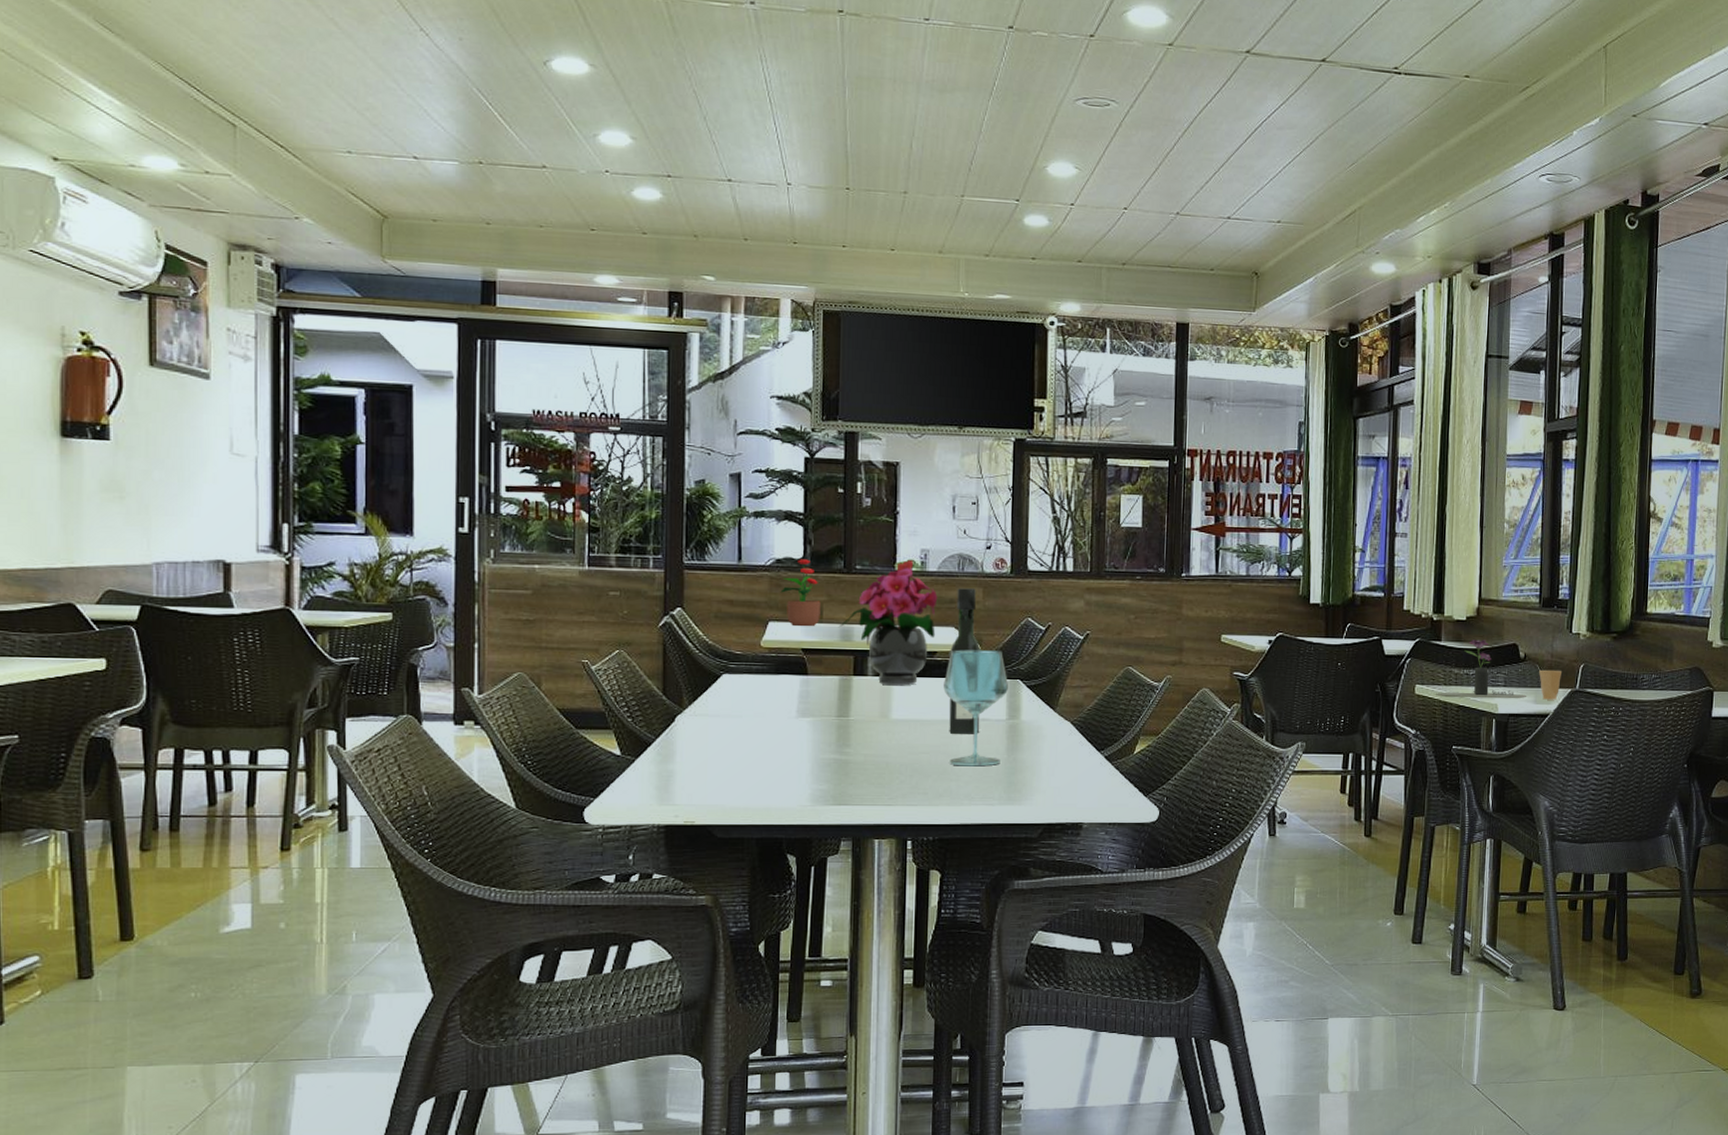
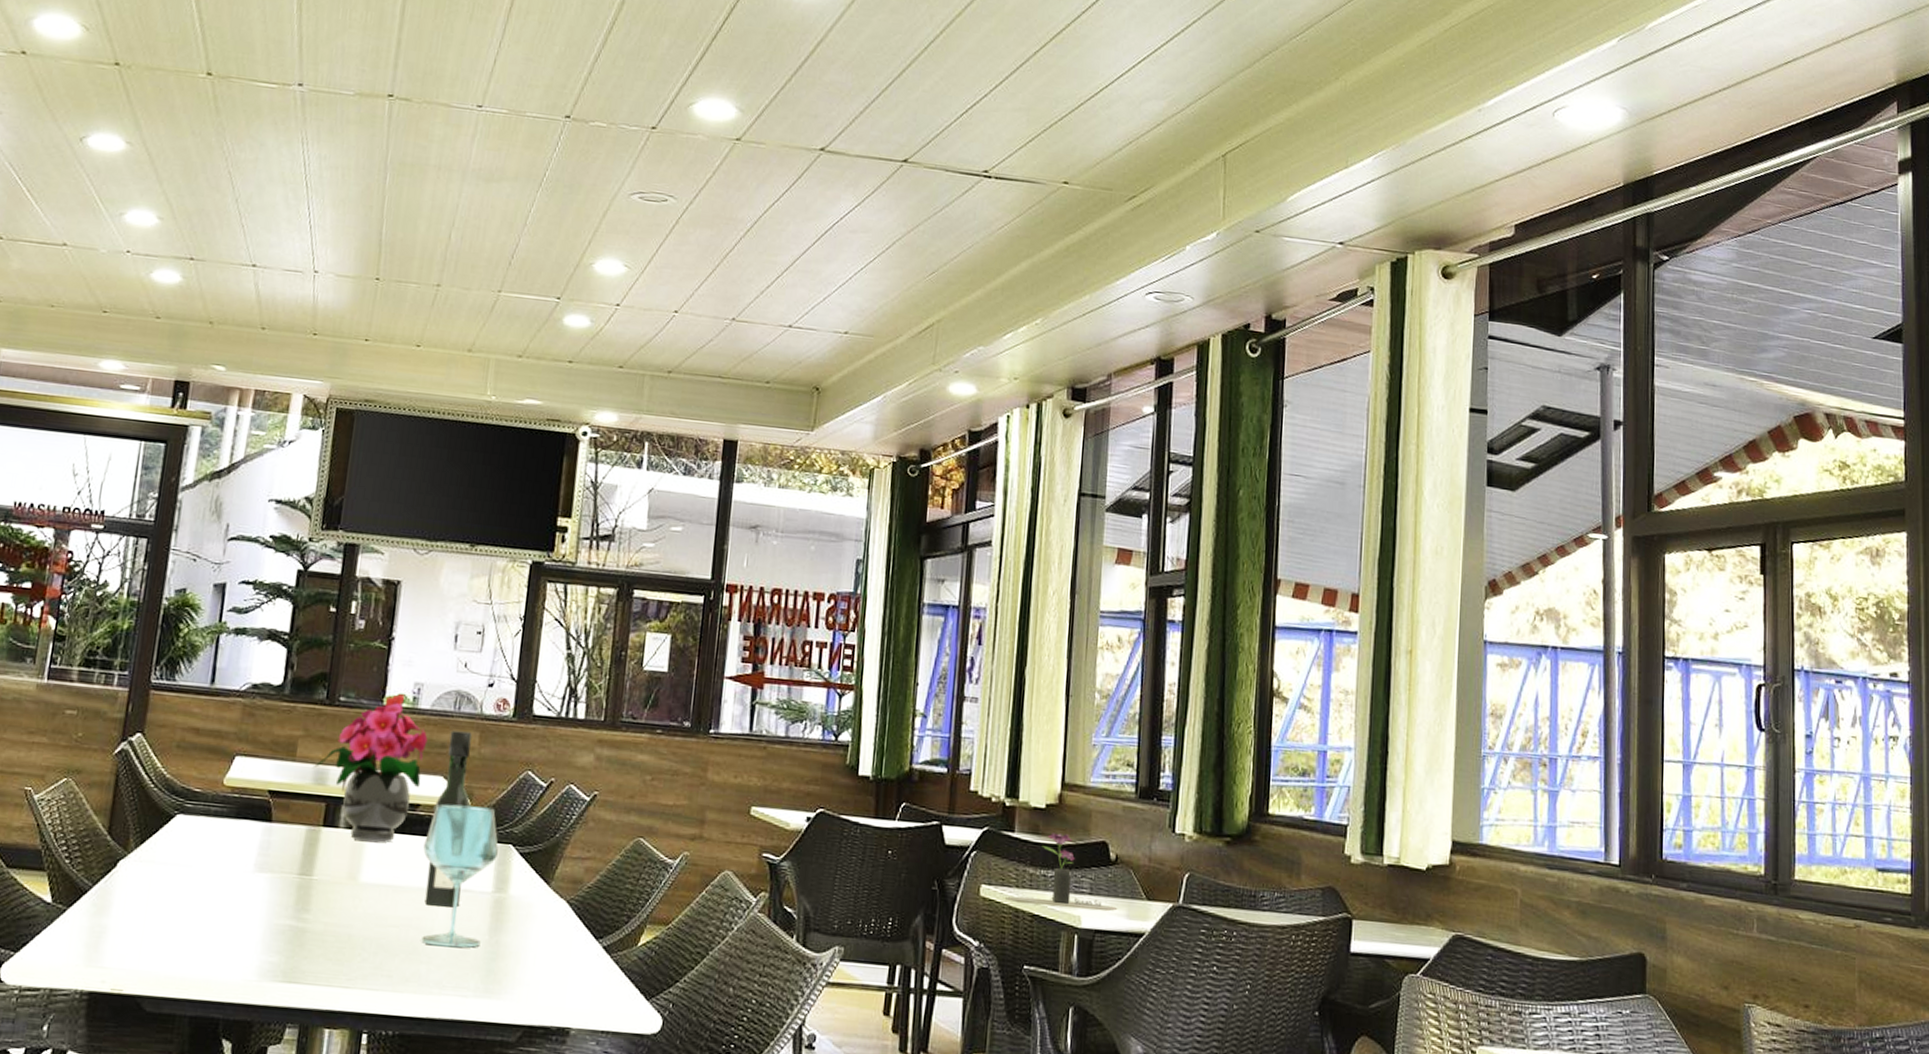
potted flower: present [780,559,821,627] -> none [252,685,296,766]
cup: present [1539,669,1563,700] -> none [1133,876,1163,916]

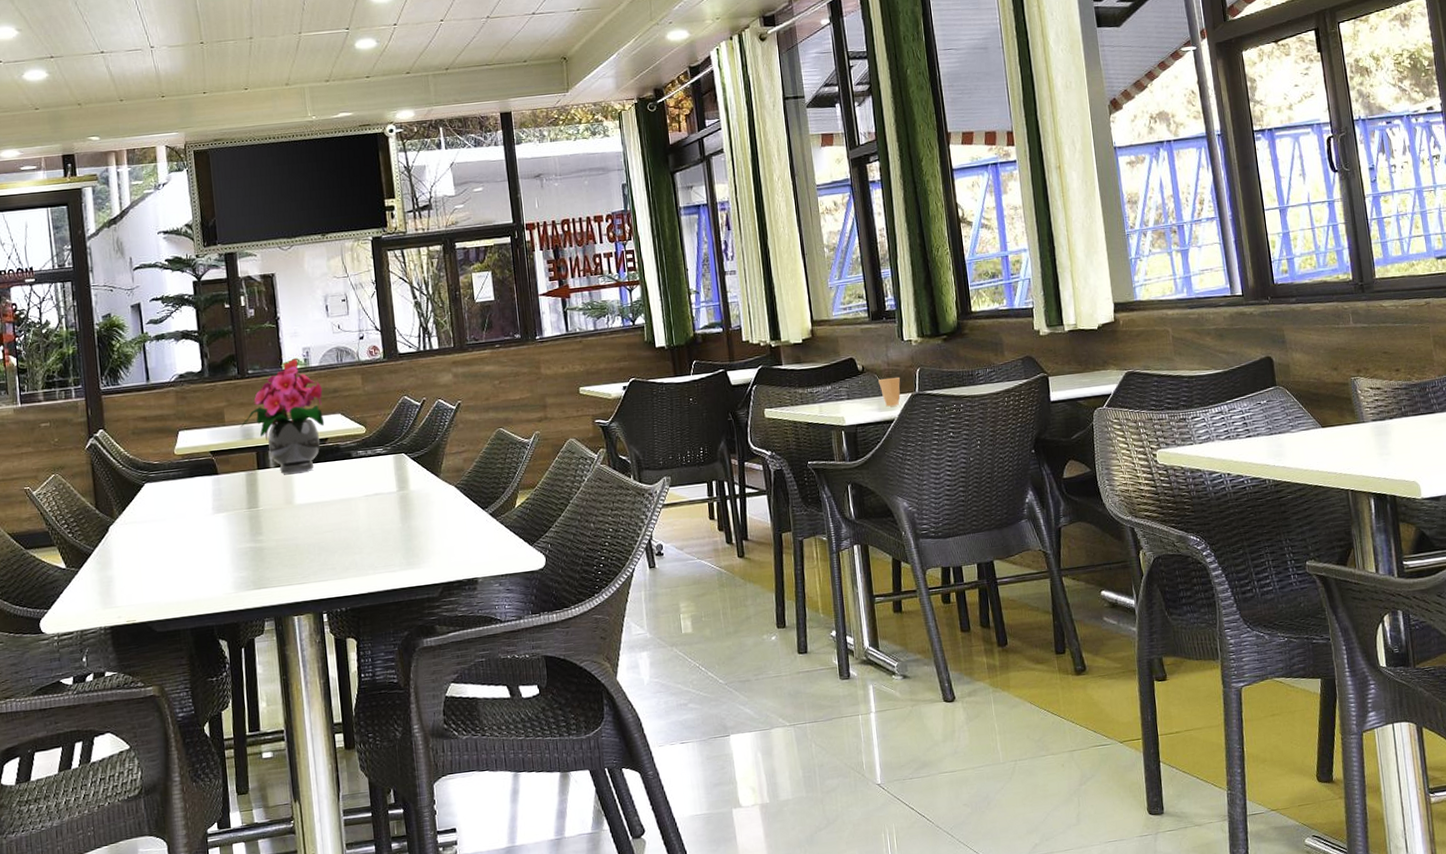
wine glass: present [421,803,499,948] -> none [337,429,397,540]
bottle: present [424,731,472,908] -> none [338,376,375,511]
potted flower: present [1005,833,1117,911] -> none [784,358,870,417]
cup: none [1133,876,1163,916] -> present [878,377,901,407]

